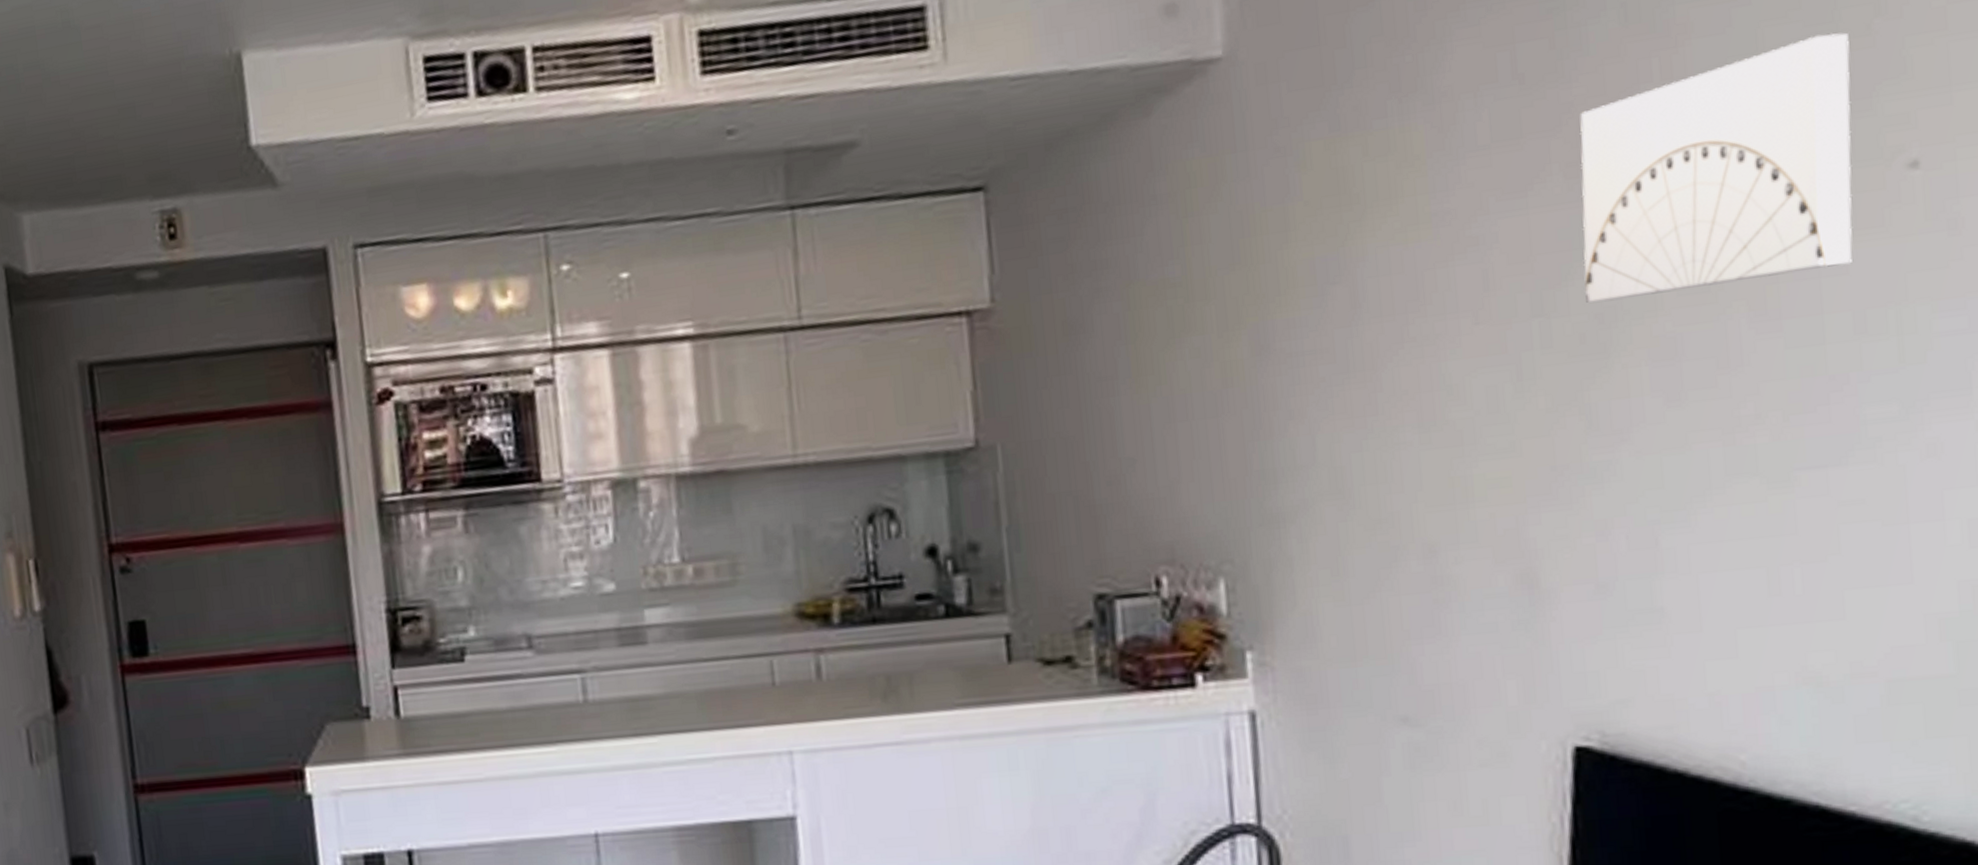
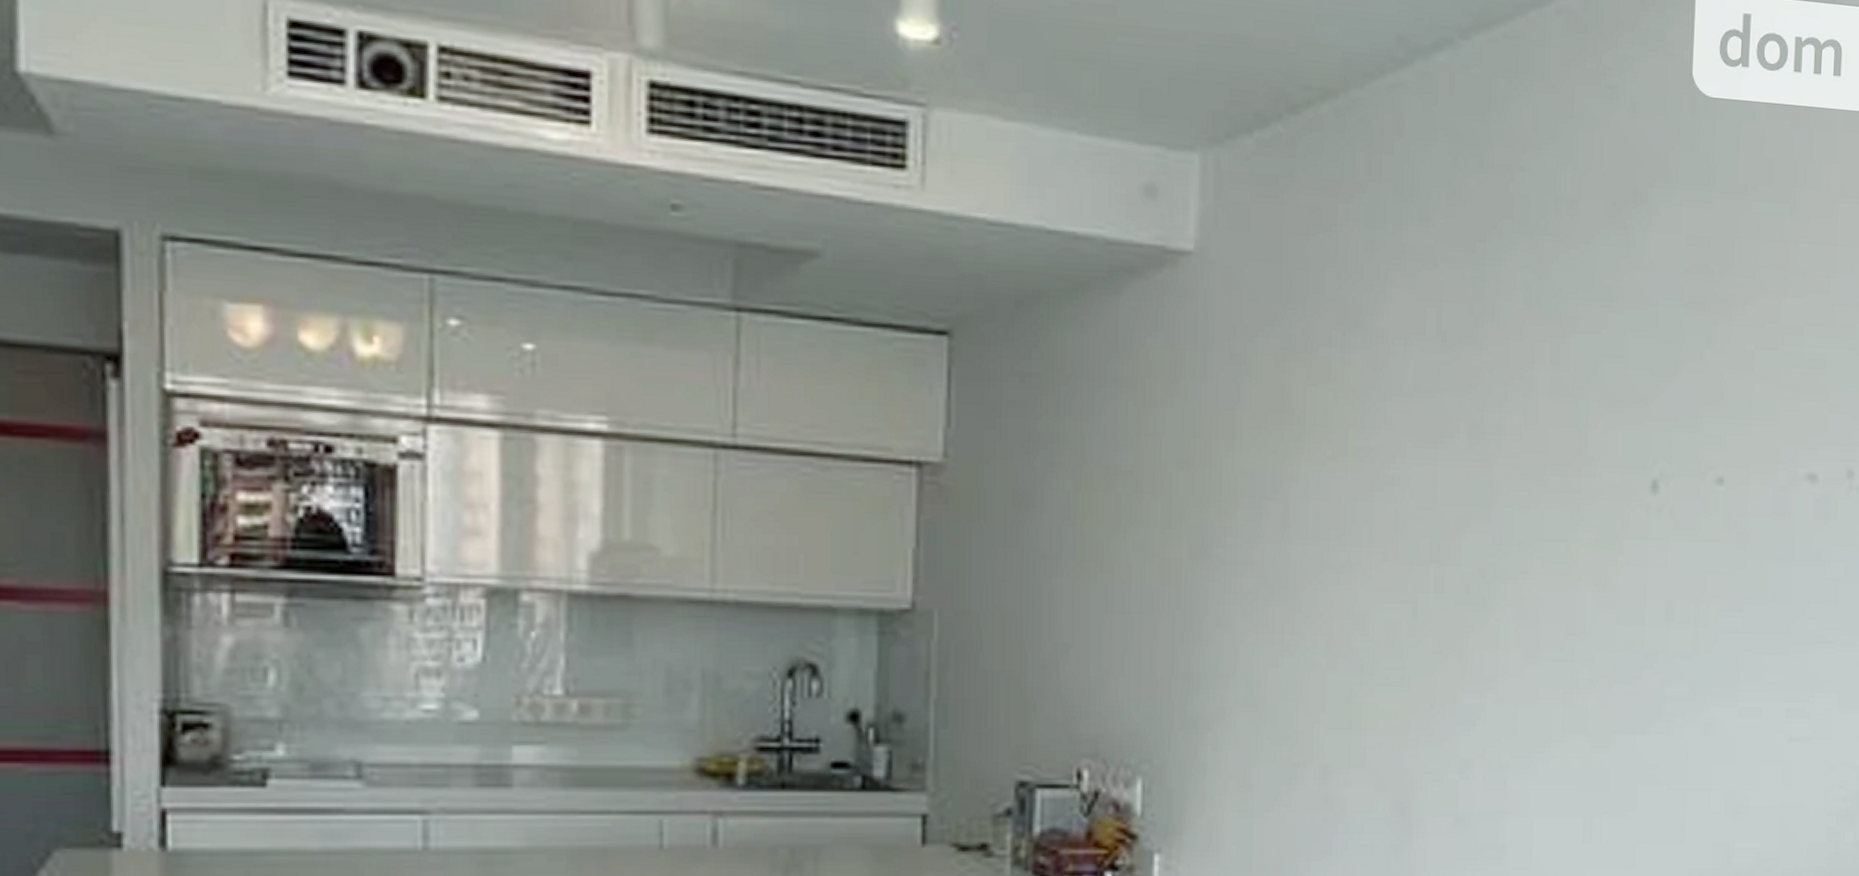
wall art: present [1579,33,1853,303] -> none [1474,352,1687,559]

